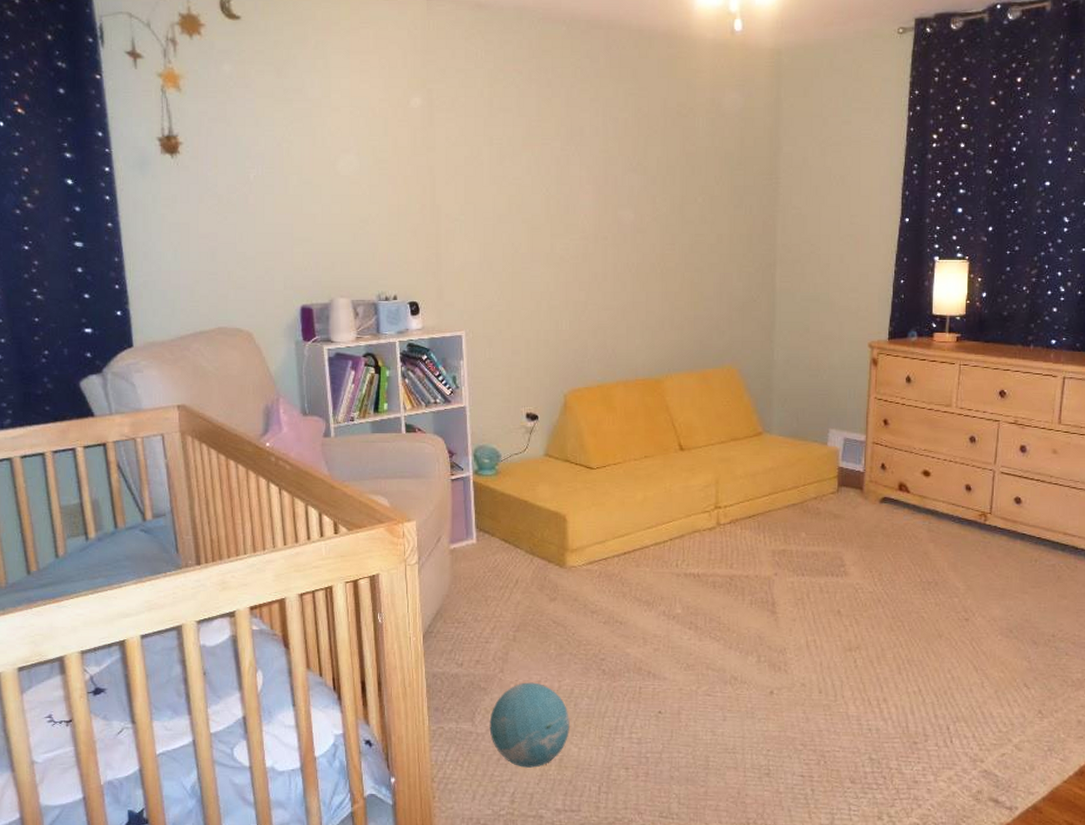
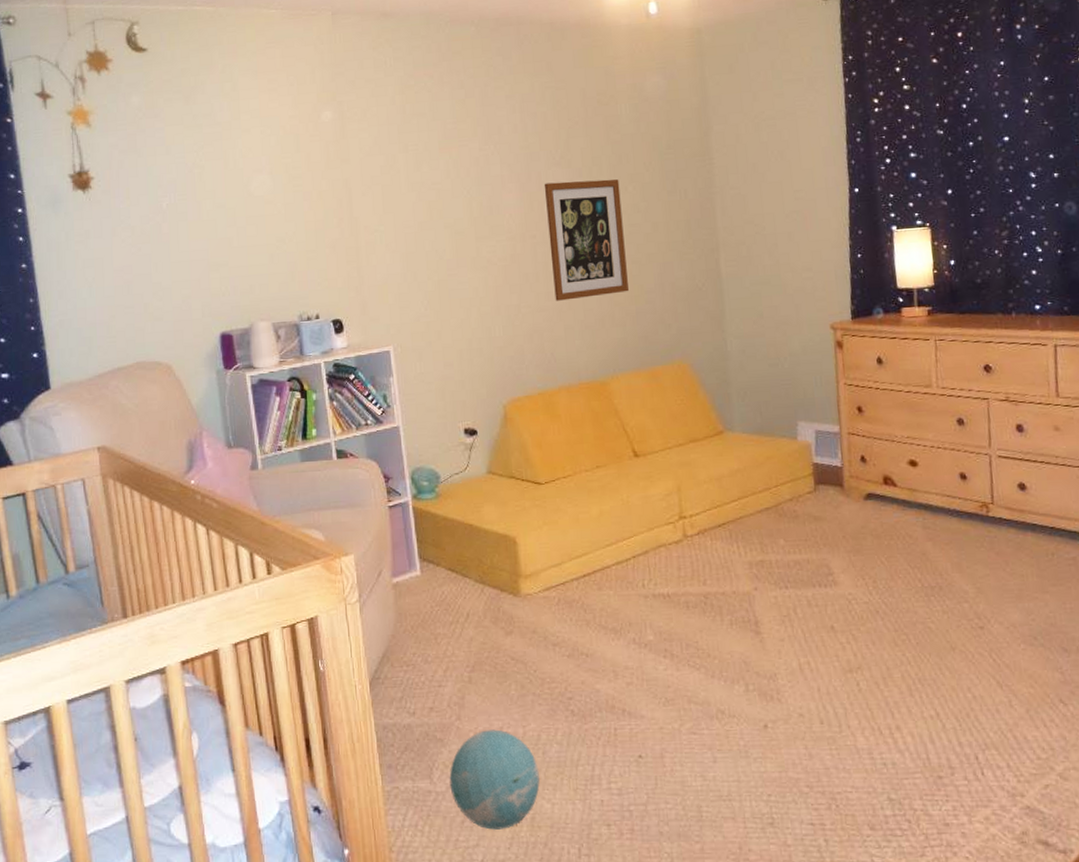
wall art: none [619,188,690,301] -> present [544,179,629,301]

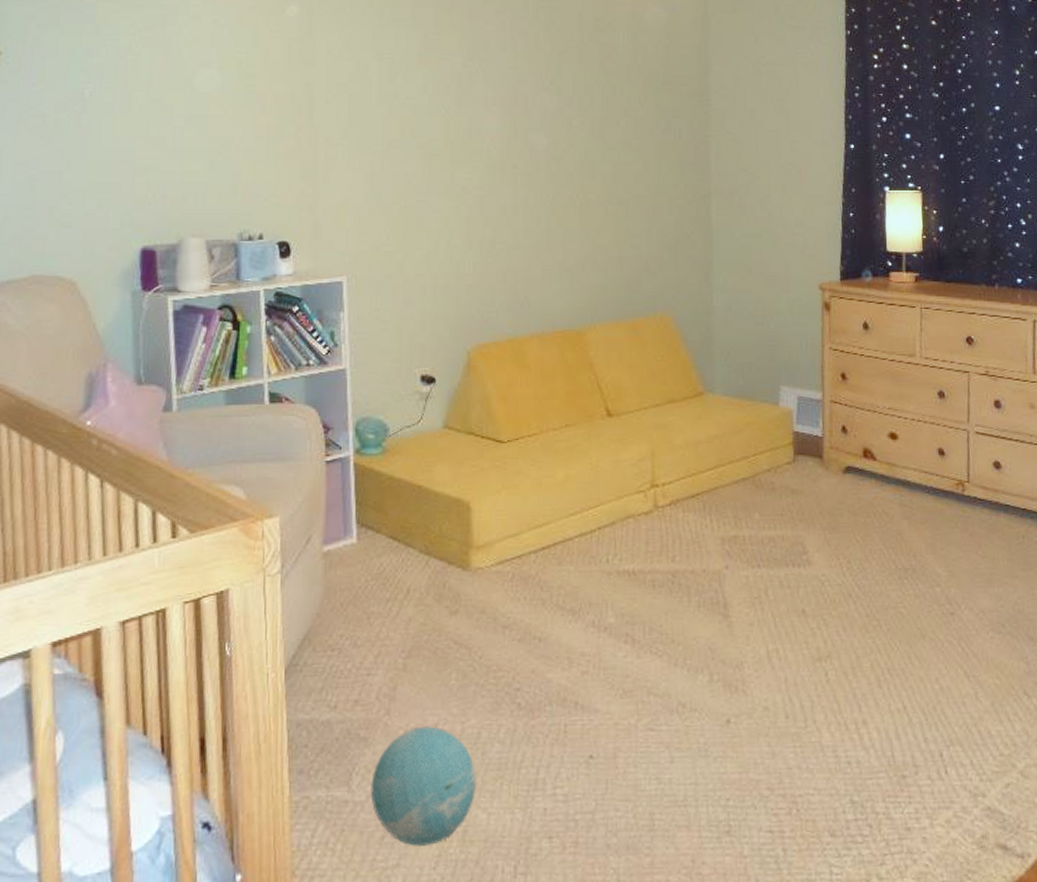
wall art: present [544,179,629,301] -> none [530,109,613,239]

